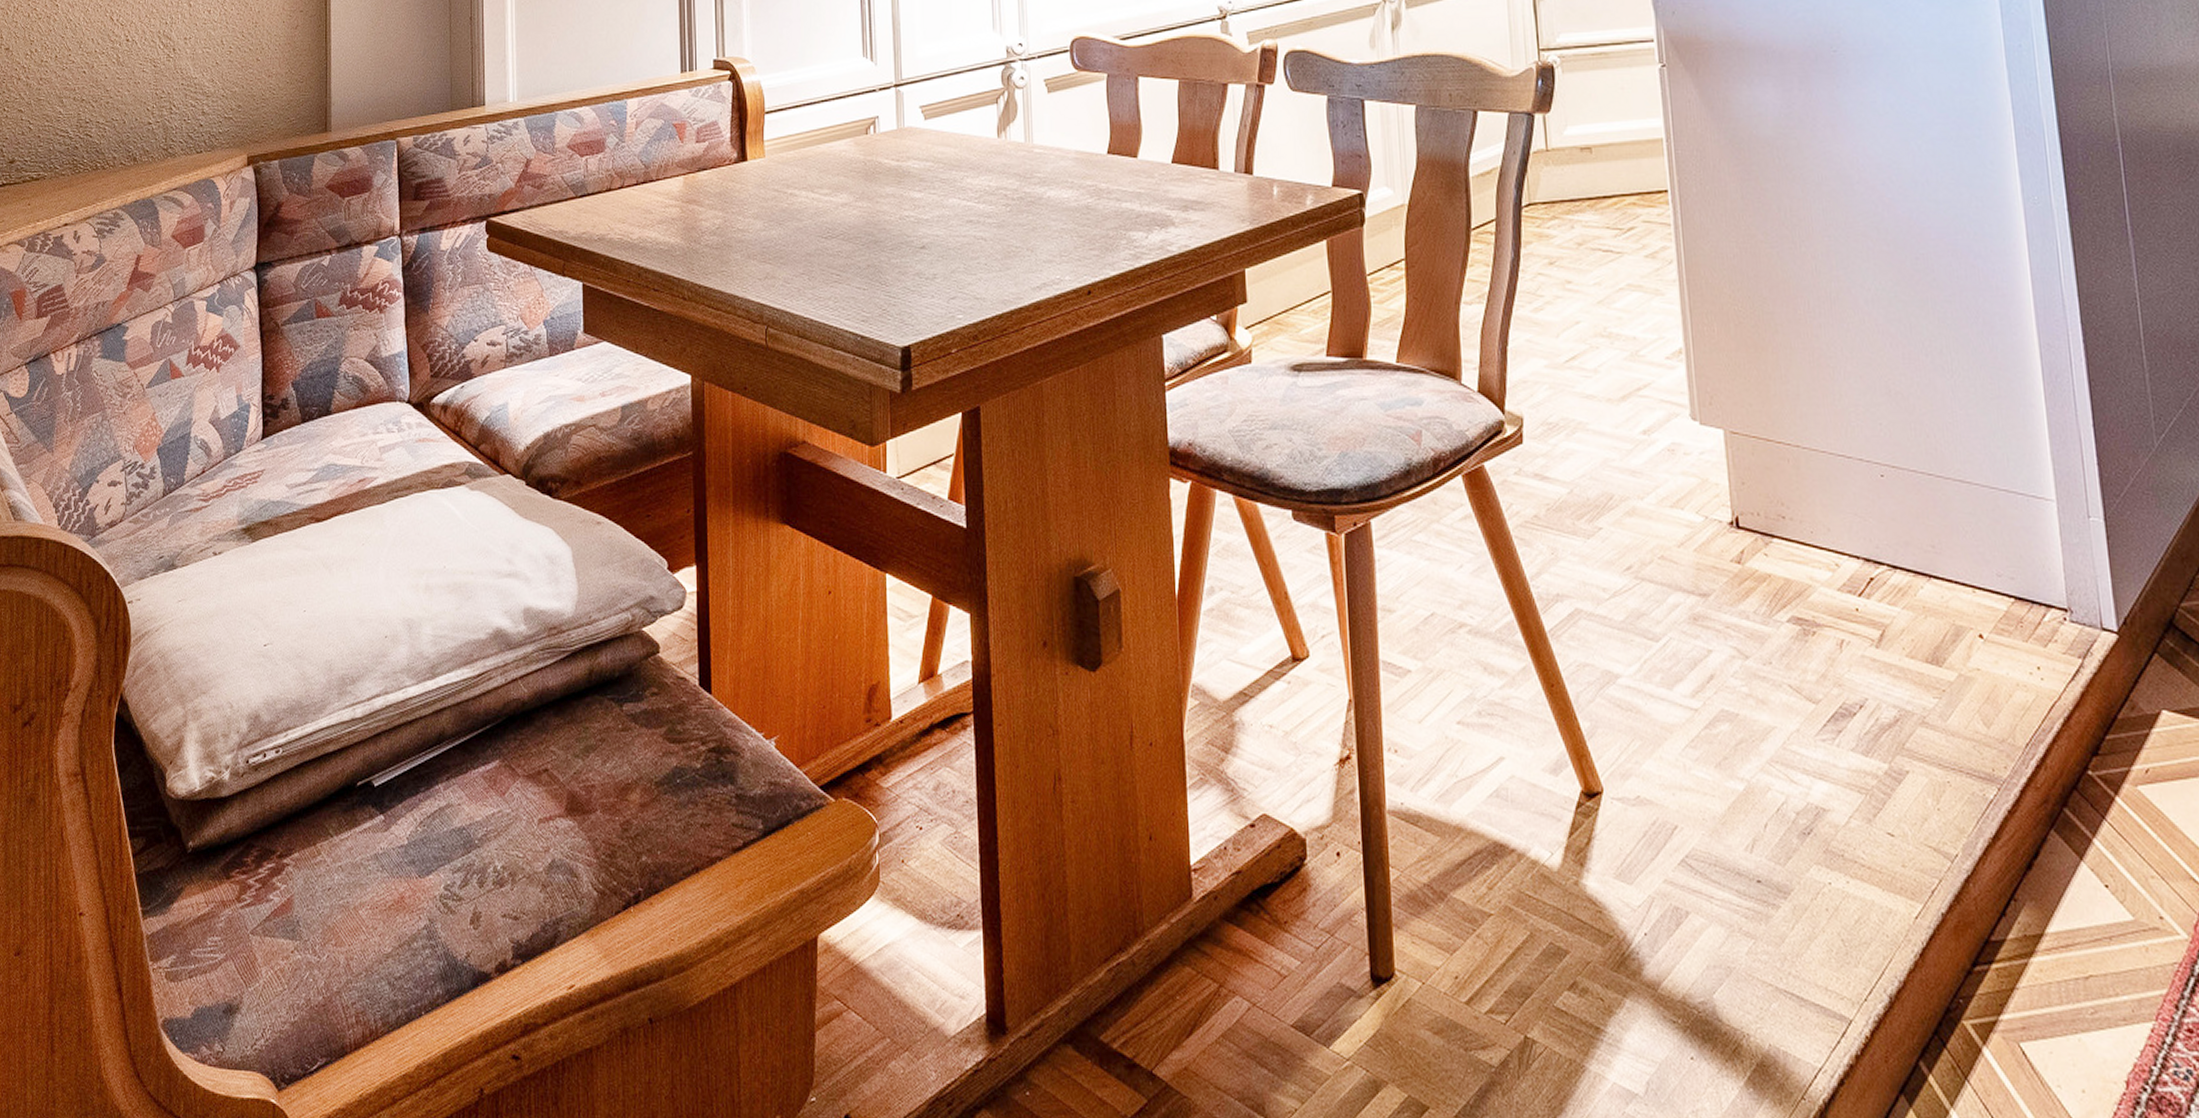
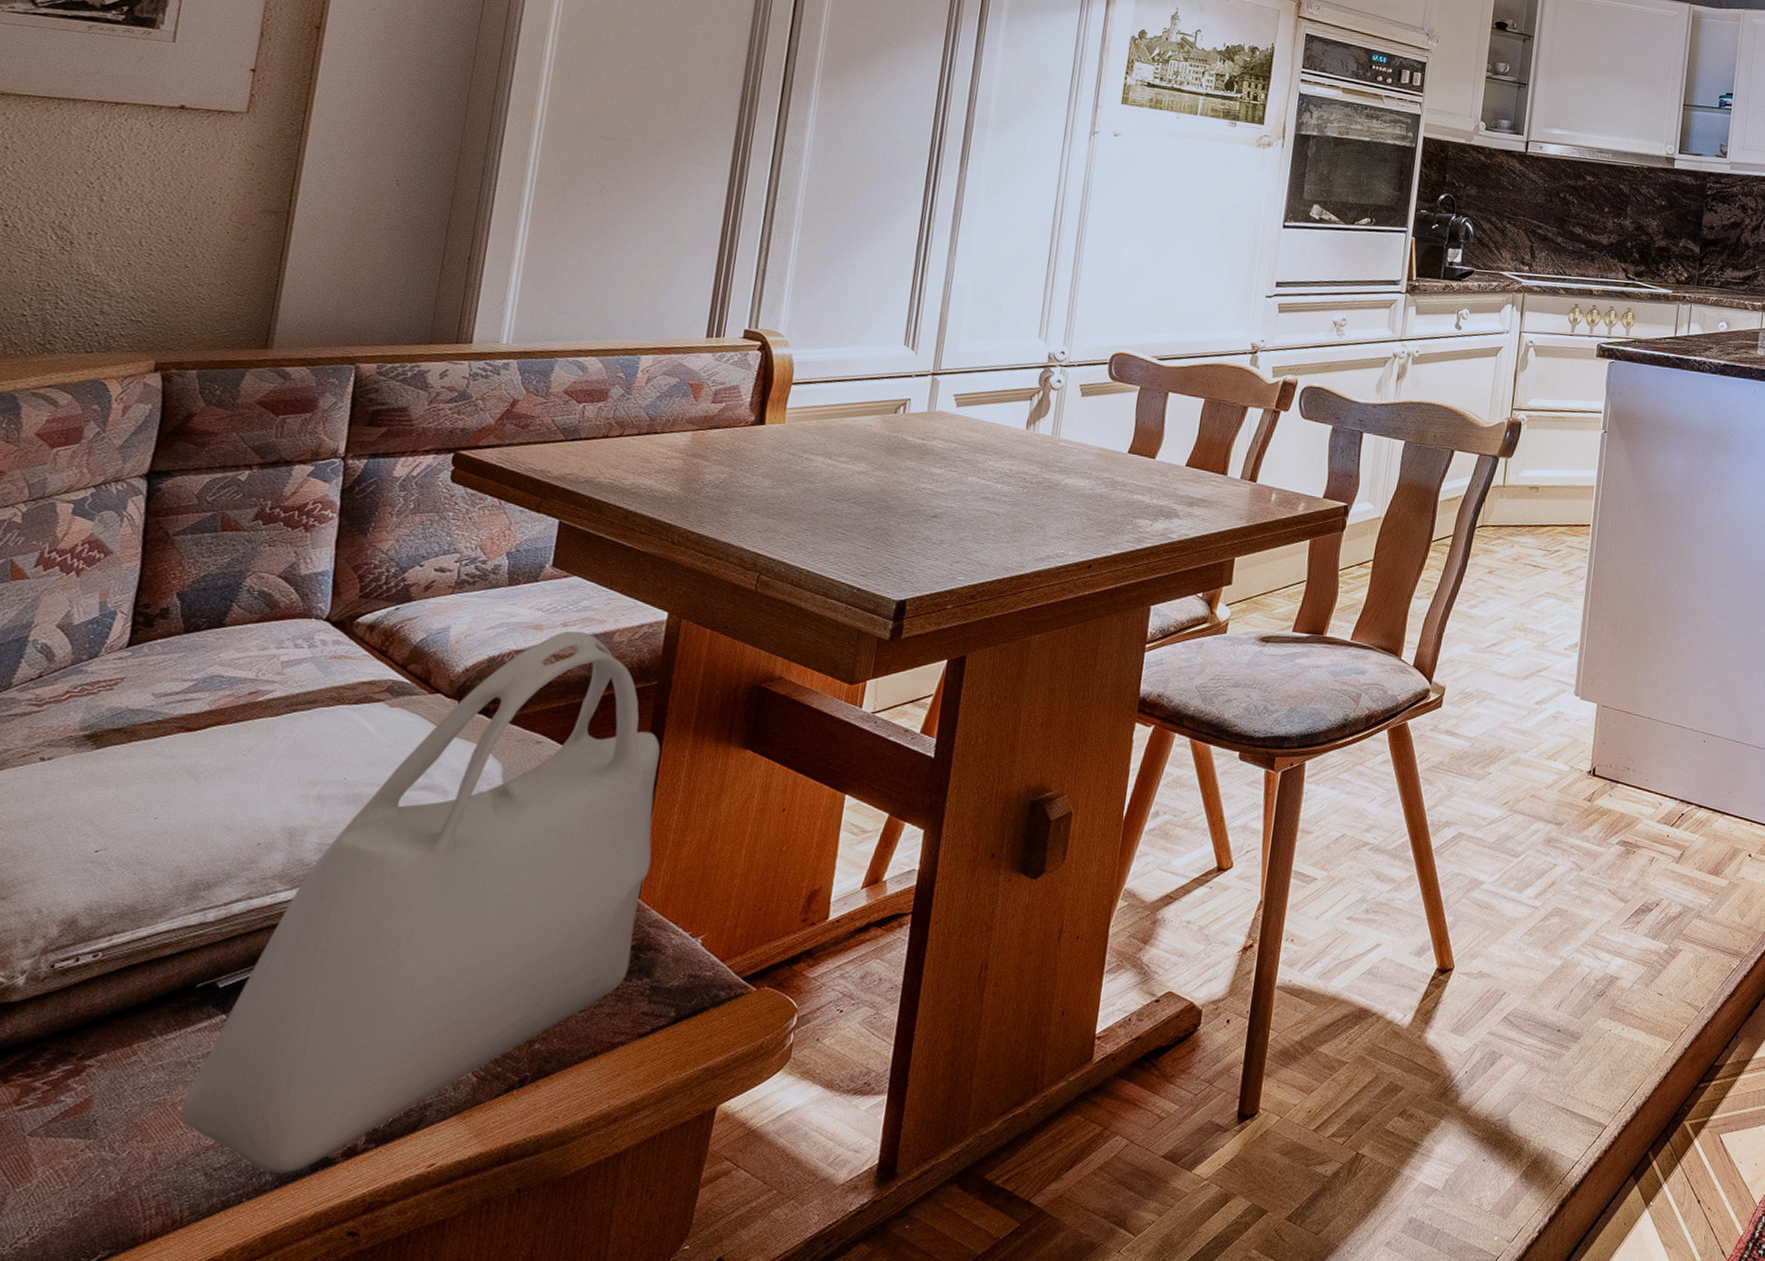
handbag: none [361,400,716,988] -> present [179,631,661,1174]

